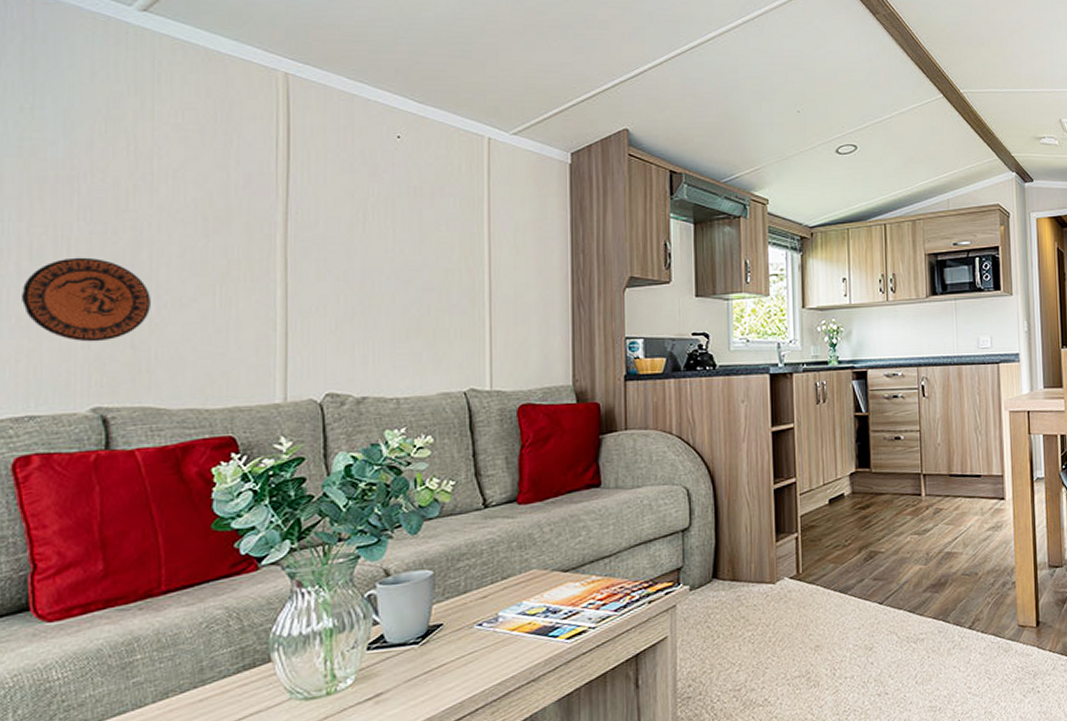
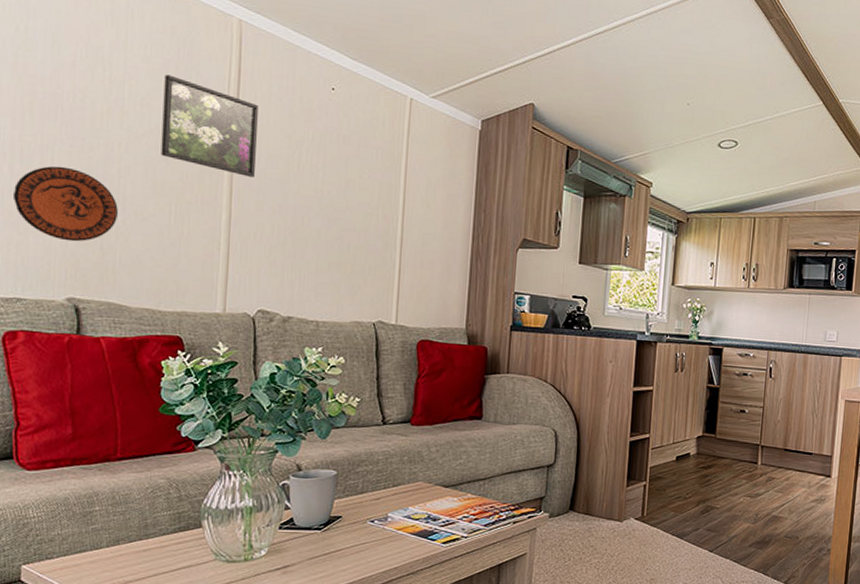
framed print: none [200,141,313,244] -> present [161,74,258,177]

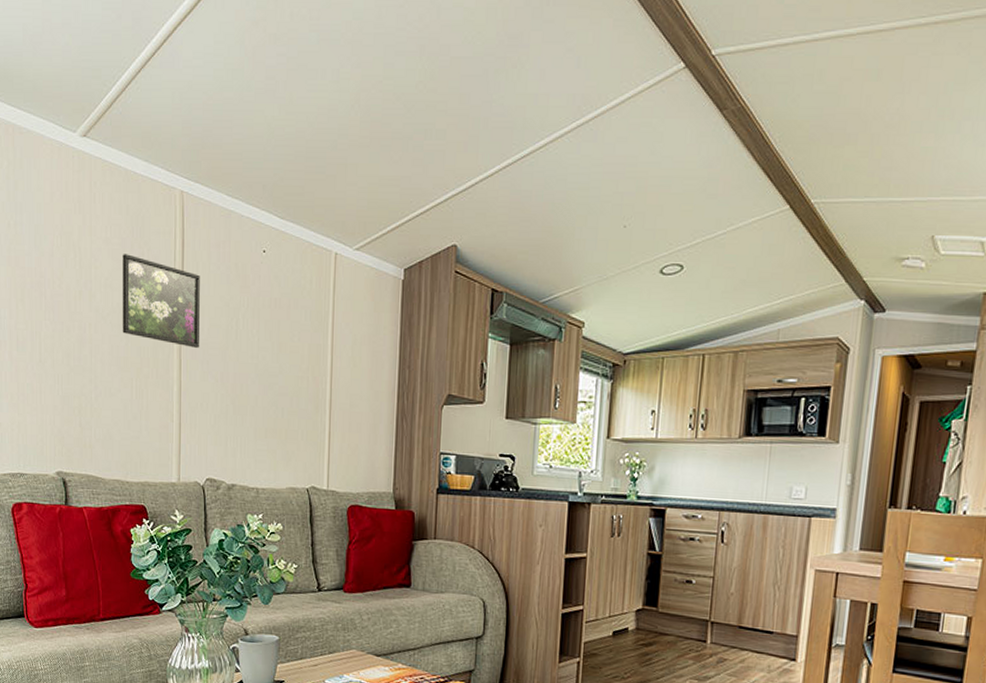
decorative plate: present [12,166,118,242] -> none [13,350,91,420]

